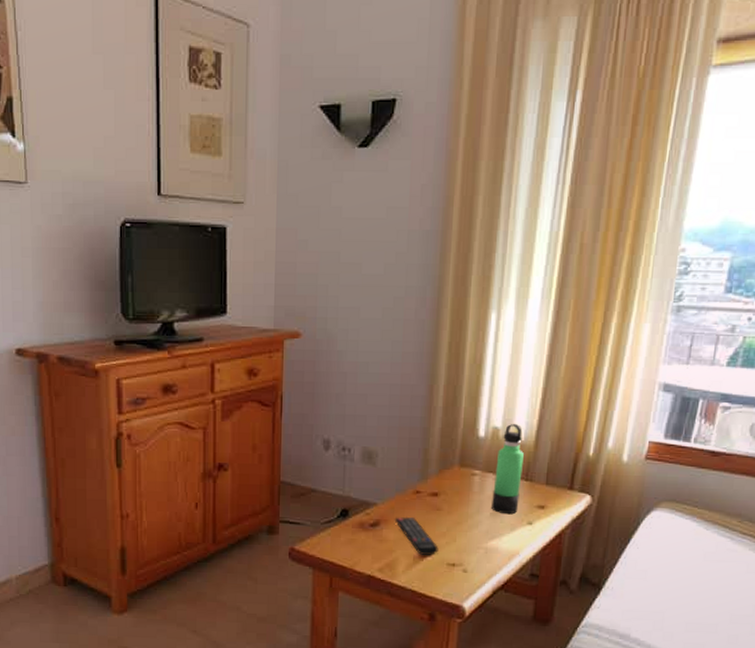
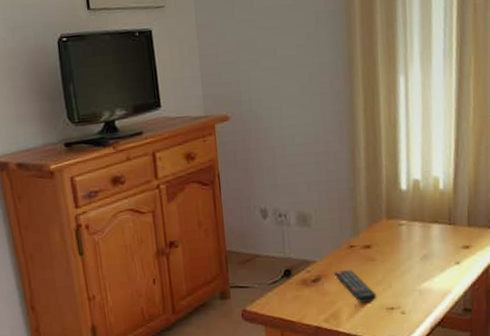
thermos bottle: present [492,424,524,514] -> none [420,174,445,257]

